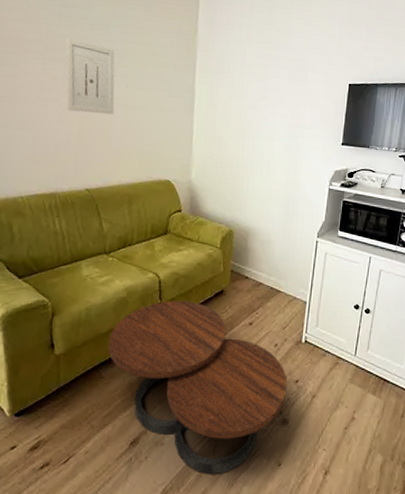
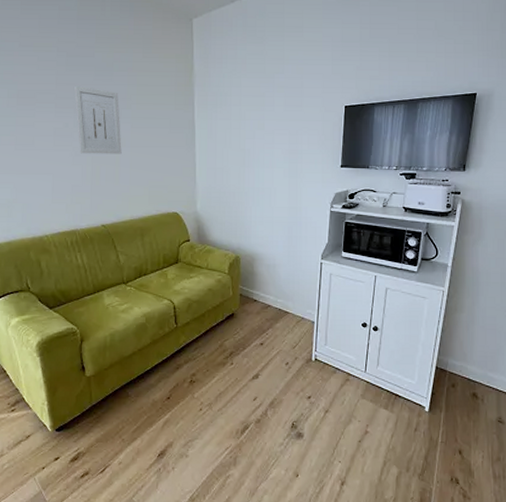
coffee table: present [108,300,288,475] -> none [132,324,300,485]

